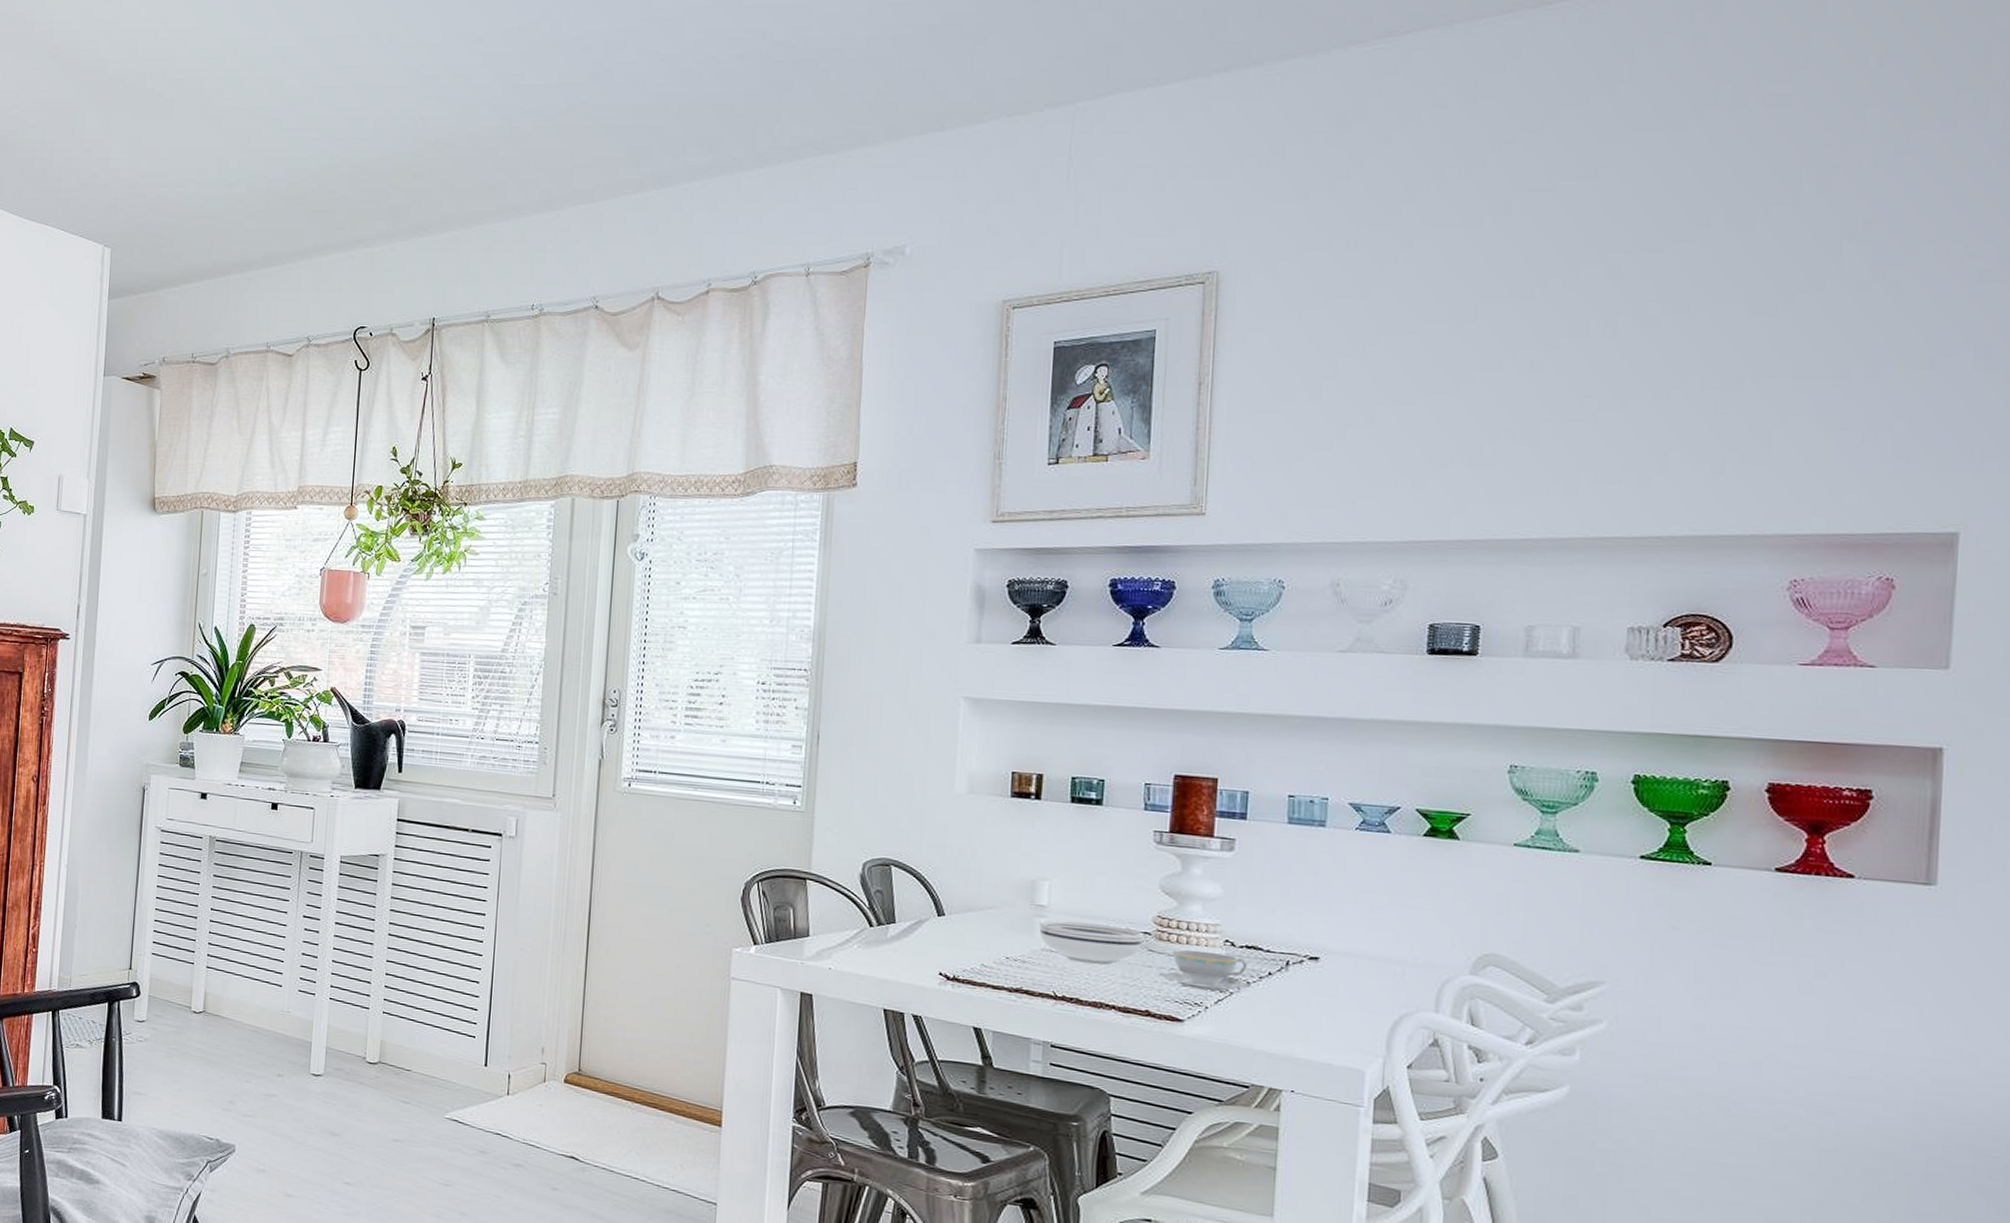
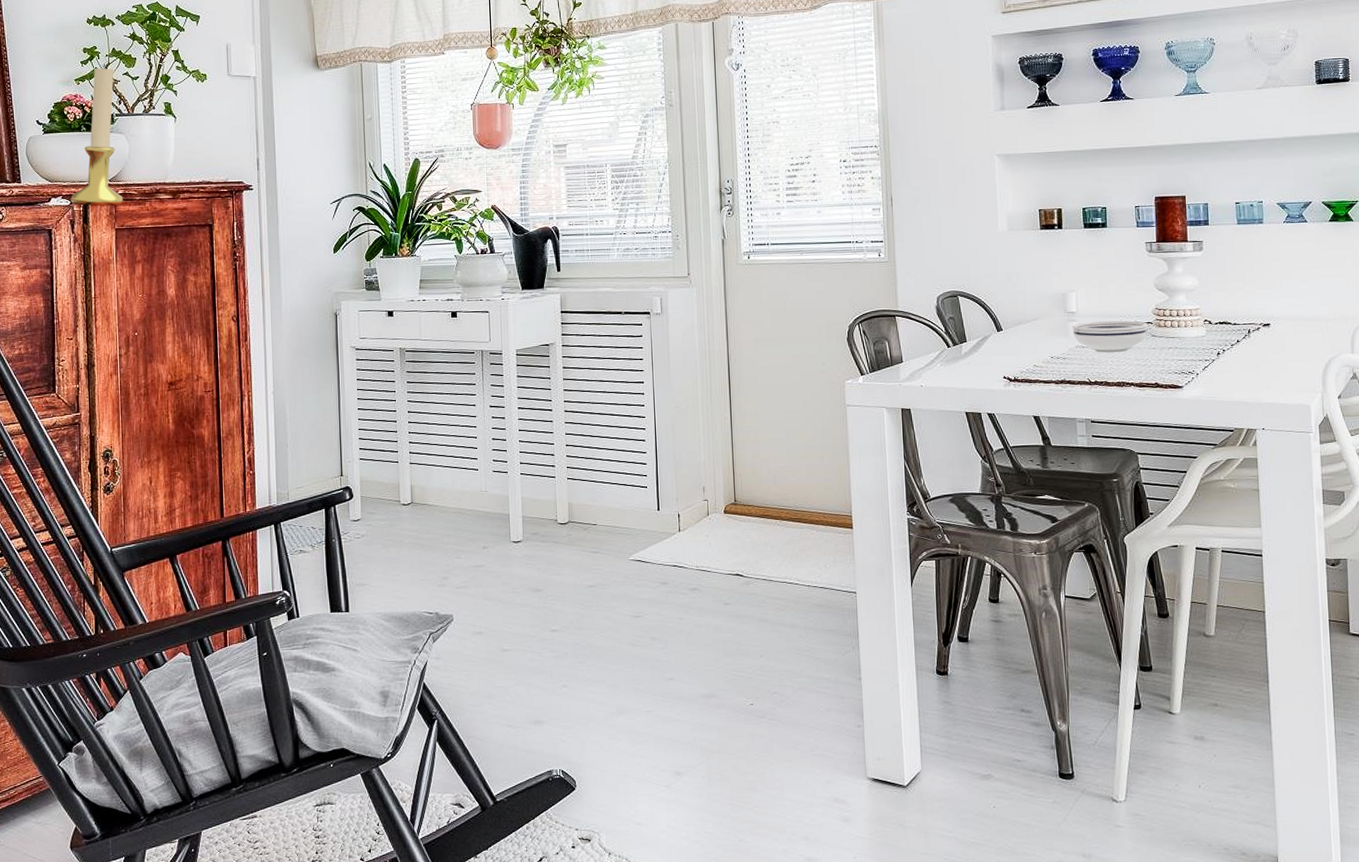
teacup: present [1159,949,1251,991] -> none [1162,330,1226,360]

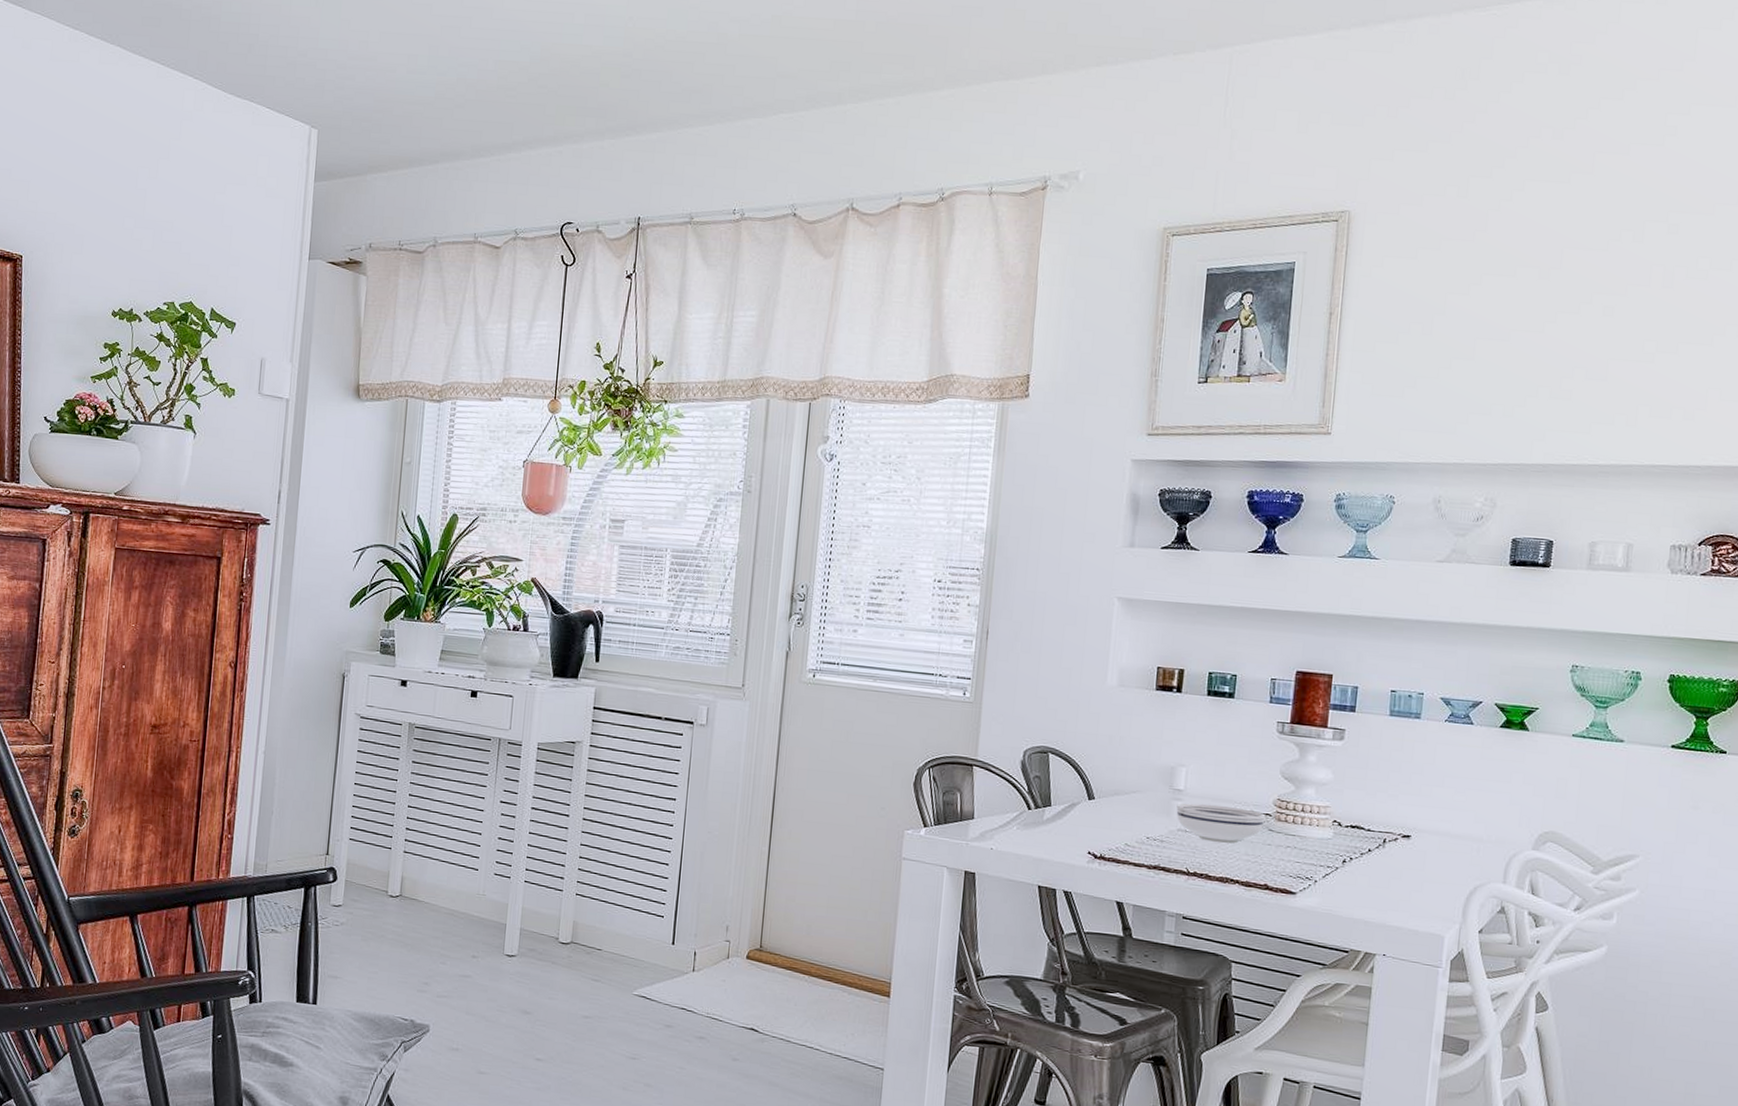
candle holder: present [71,63,123,207] -> none [70,363,135,523]

